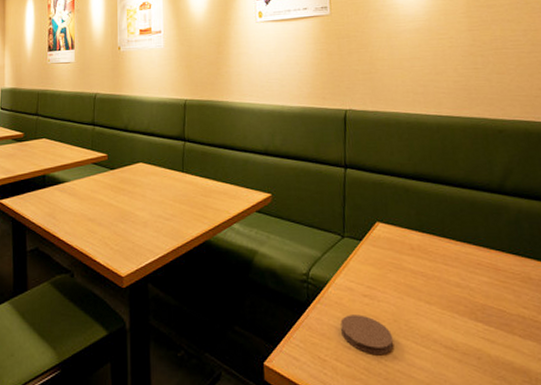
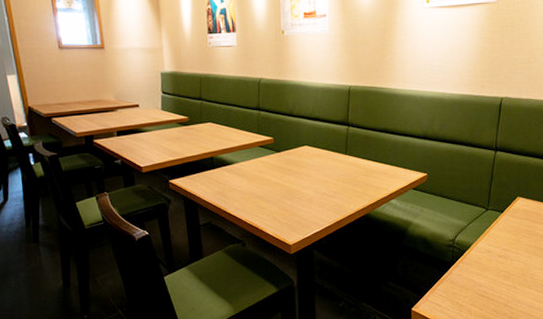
coaster: present [340,315,394,354] -> none [478,271,520,300]

